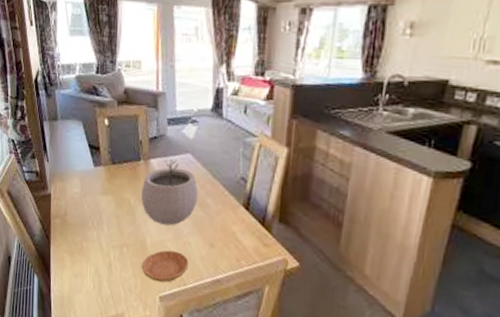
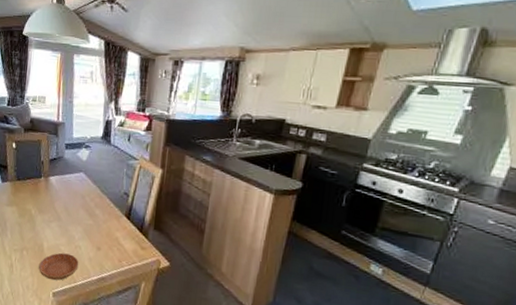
plant pot: present [140,158,198,226] -> none [40,176,89,232]

